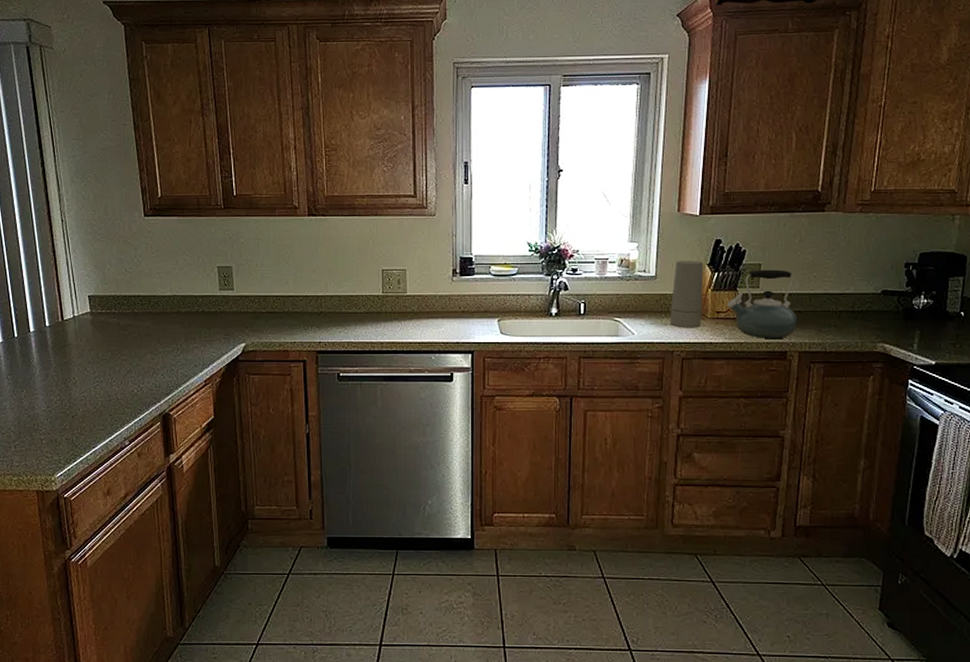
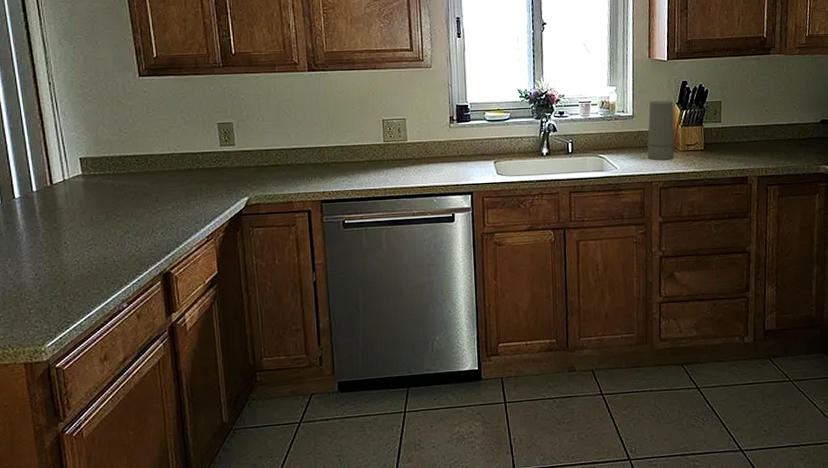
kettle: present [727,269,798,338] -> none [695,105,755,166]

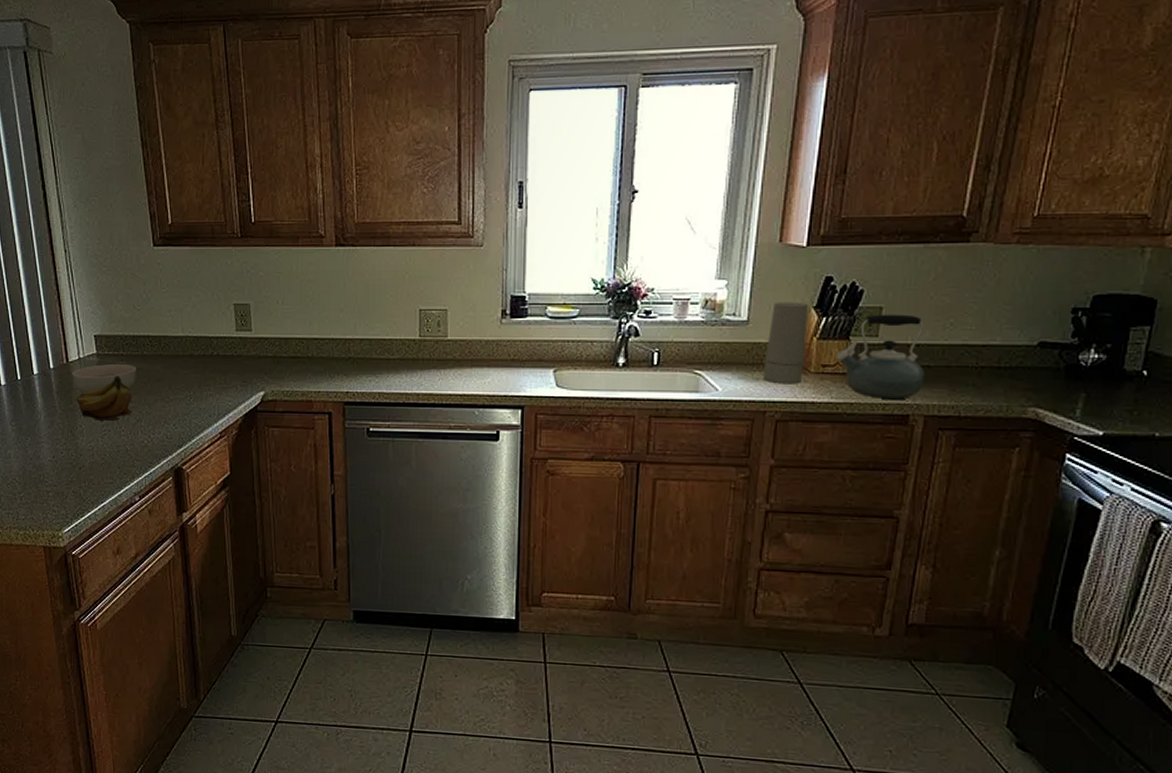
bowl: none [57,182,123,213] -> present [72,364,136,394]
fruit: none [61,193,120,236] -> present [76,375,133,421]
kettle: none [695,105,755,166] -> present [836,314,926,399]

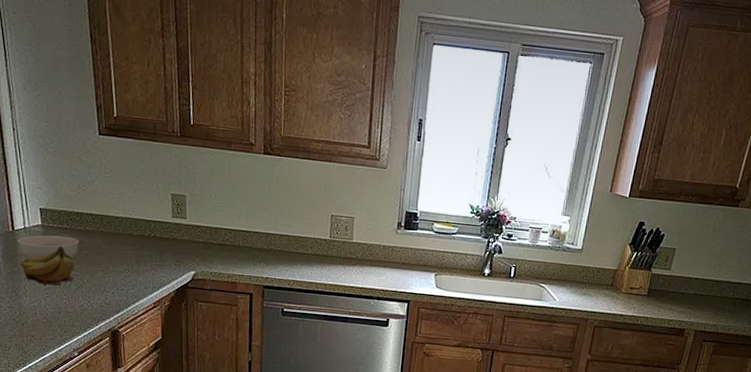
canister: present [762,302,809,384] -> none [588,237,626,300]
kettle: present [836,314,926,399] -> none [640,253,702,317]

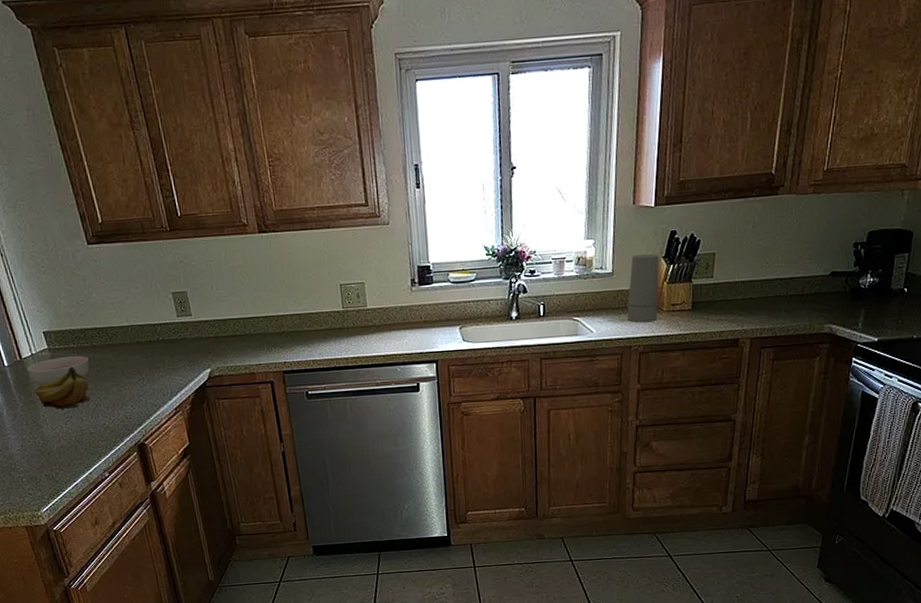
canister: none [588,237,626,300] -> present [627,254,659,323]

